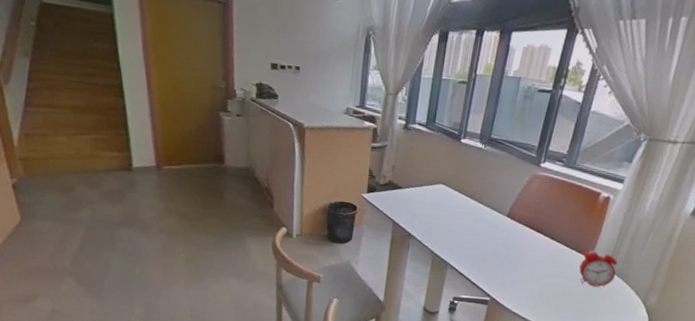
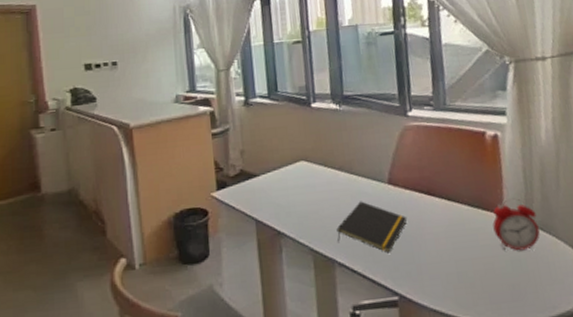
notepad: none [454,225,514,267] -> present [336,201,408,253]

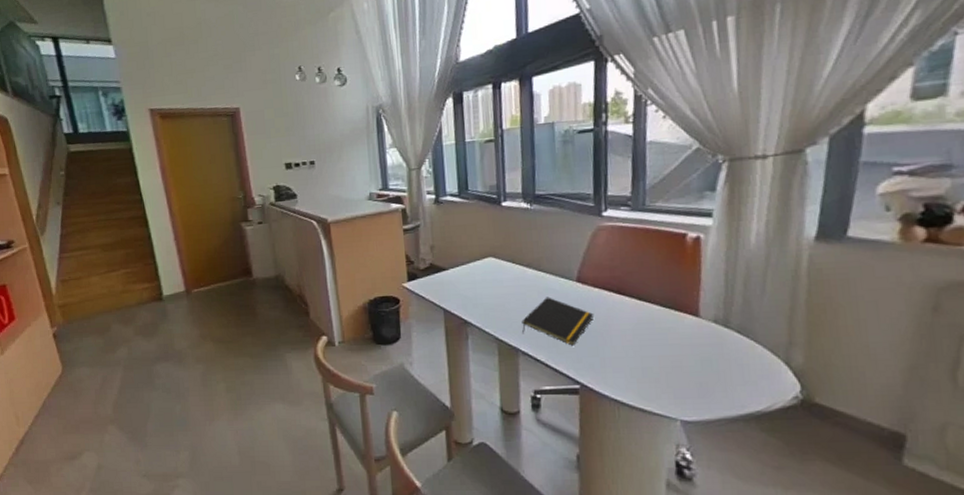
alarm clock: present [492,197,540,251] -> none [685,299,737,353]

